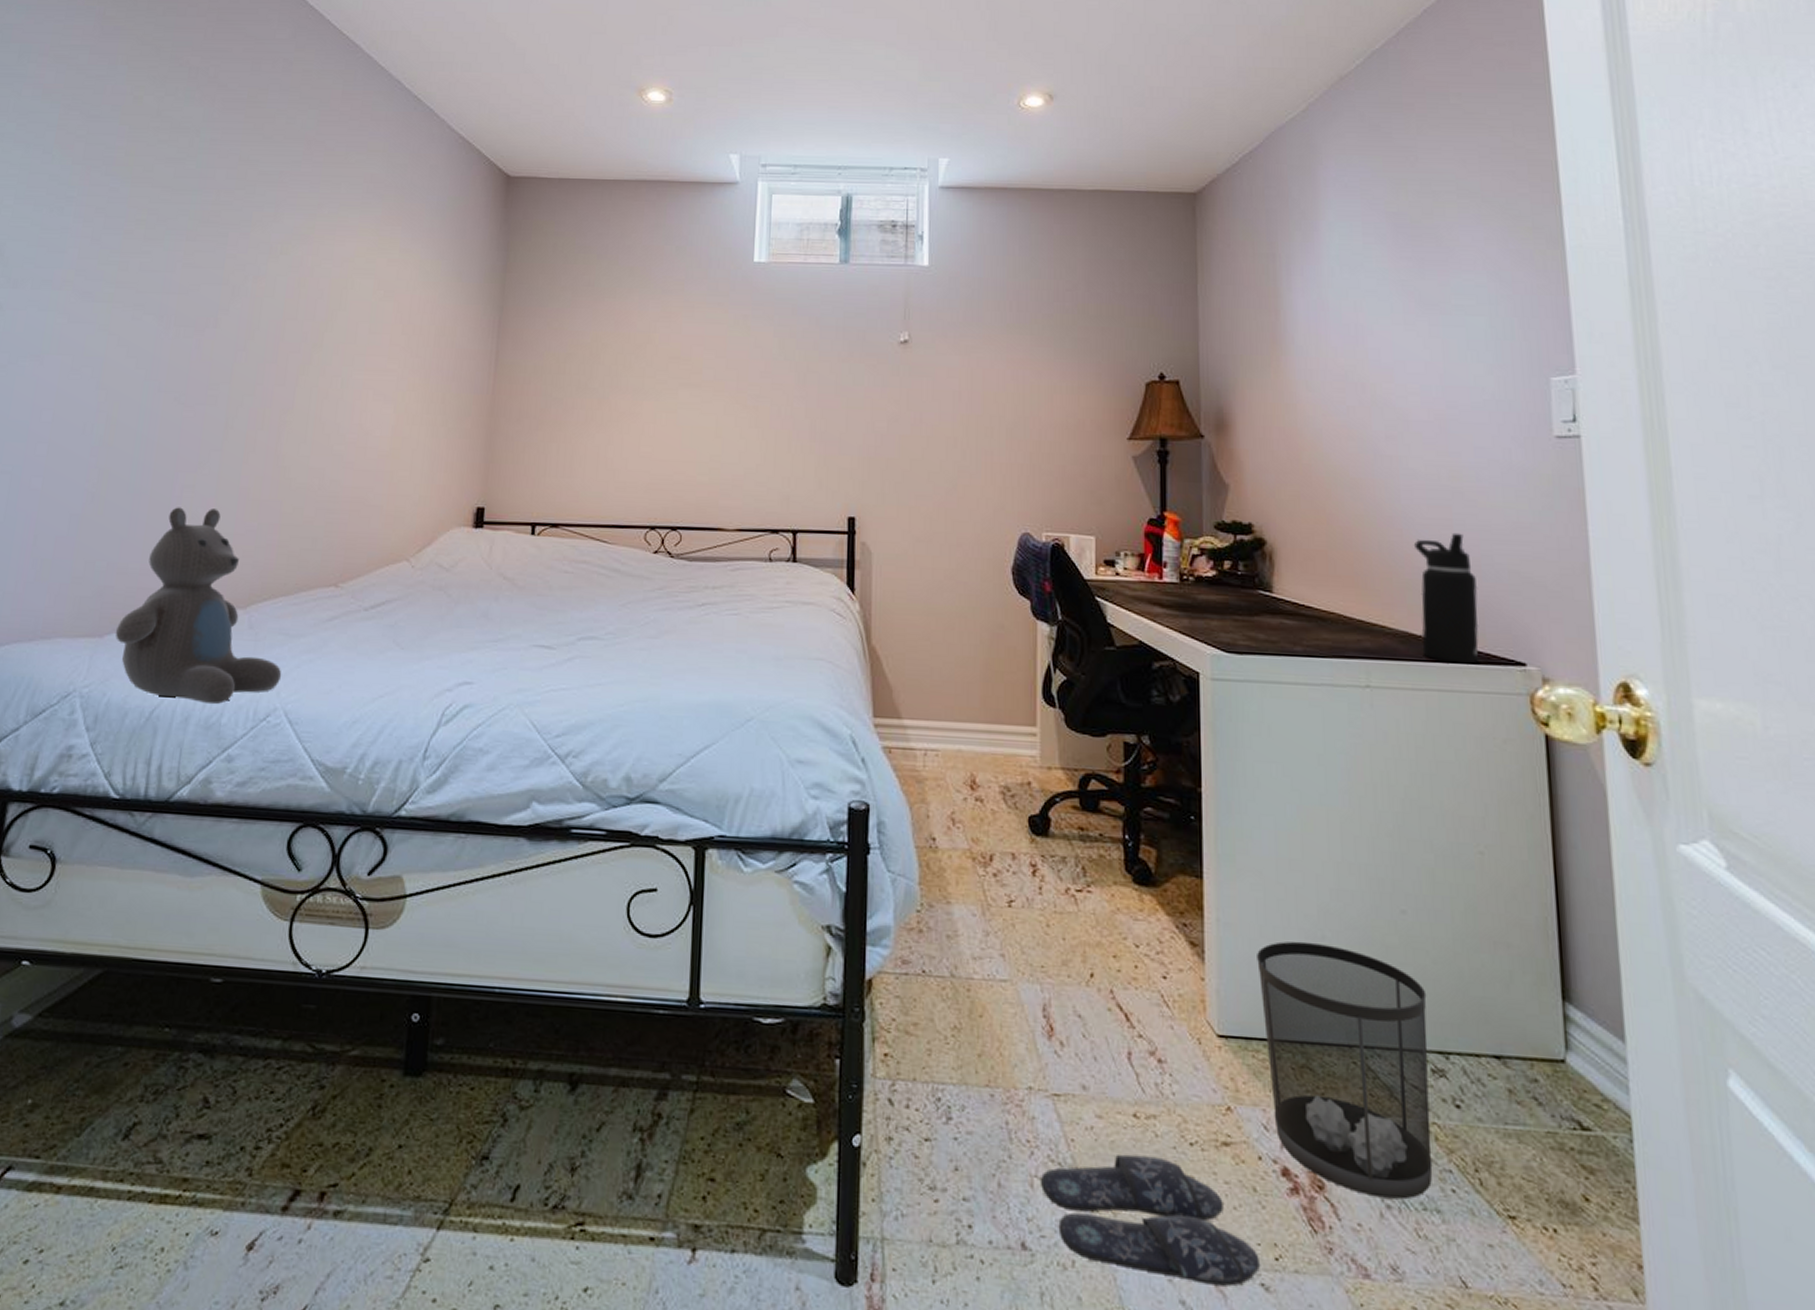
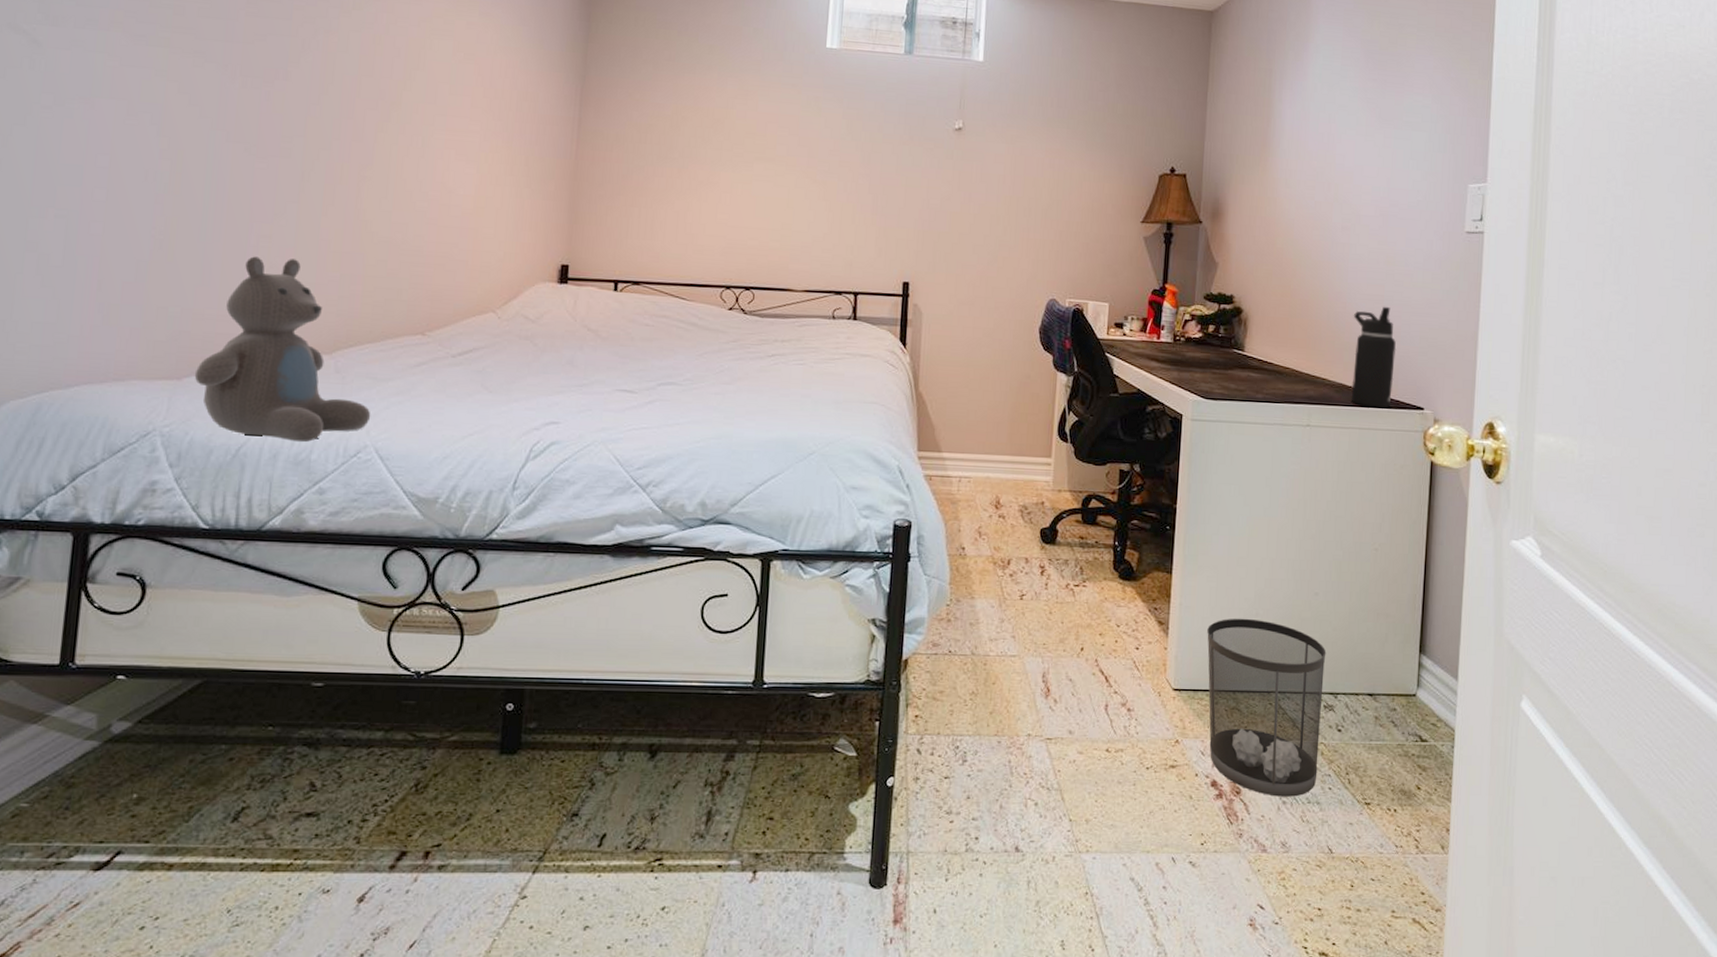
slippers: present [1041,1154,1260,1287] -> none [1033,778,1190,865]

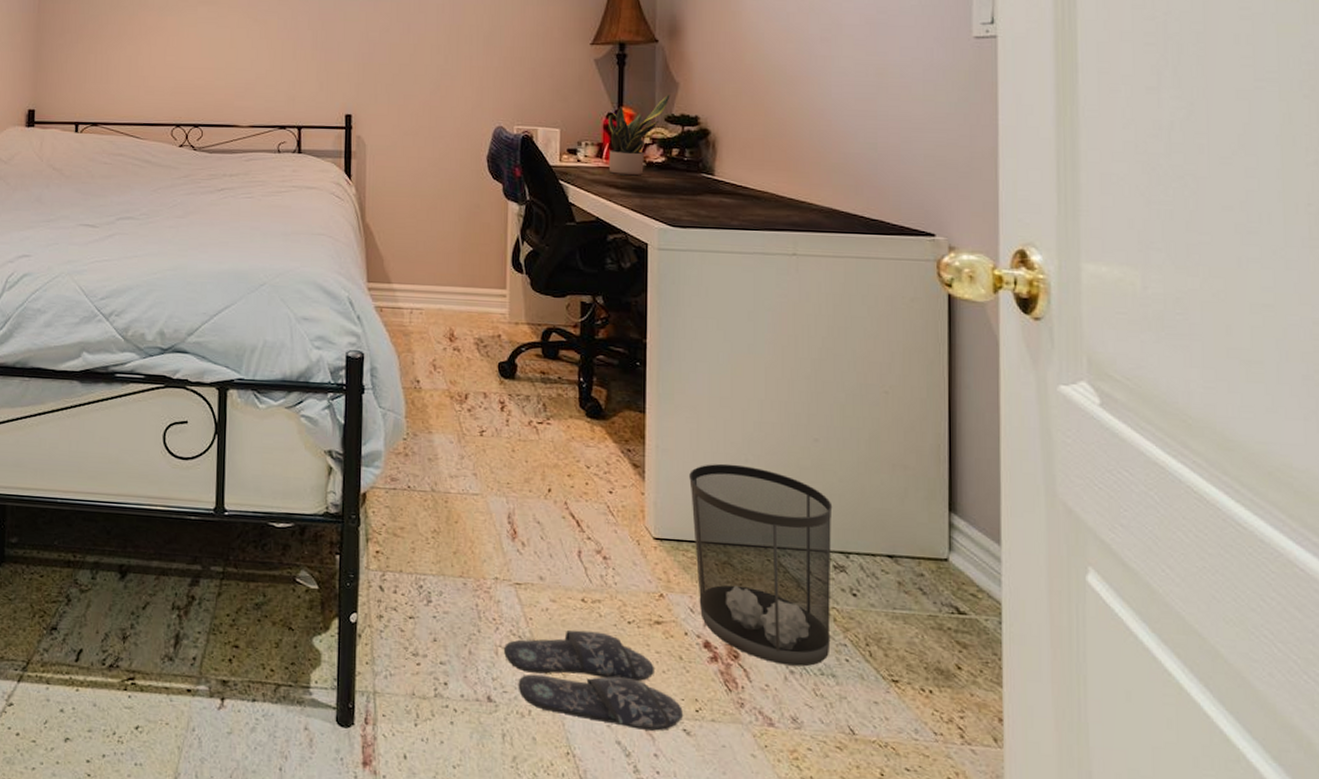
slippers: none [1033,778,1190,865] -> present [504,630,683,731]
potted plant: none [1151,273,1210,350] -> present [607,94,670,176]
water bottle: present [1351,306,1397,410] -> none [840,122,896,236]

